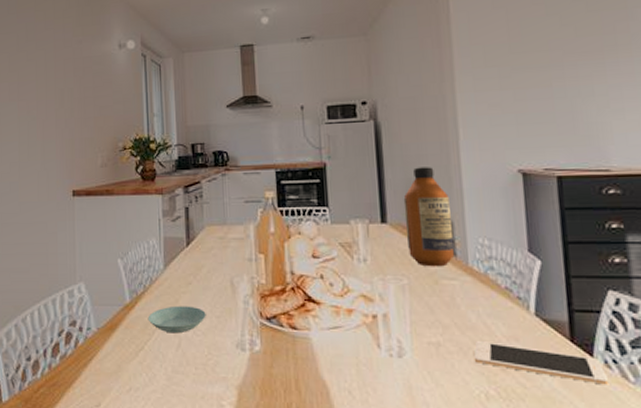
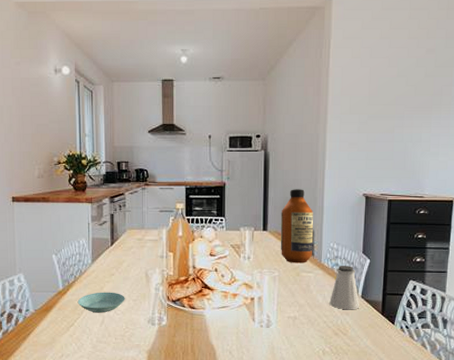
cell phone: present [473,341,608,385] -> none [318,315,401,342]
saltshaker: none [487,270,534,334] -> present [329,266,359,310]

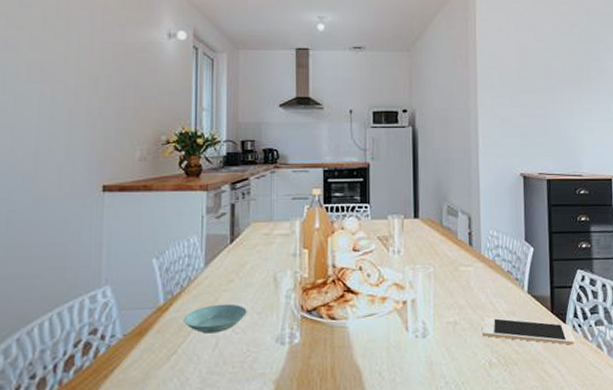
bottle: present [280,189,314,263] -> none [433,169,471,256]
cell phone: none [318,315,401,342] -> present [482,317,574,345]
saltshaker: present [329,266,359,310] -> none [493,256,526,310]

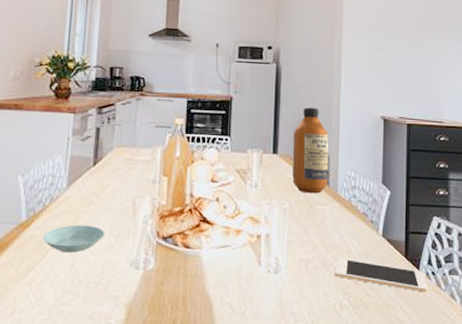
bottle: none [433,169,471,256] -> present [292,107,329,194]

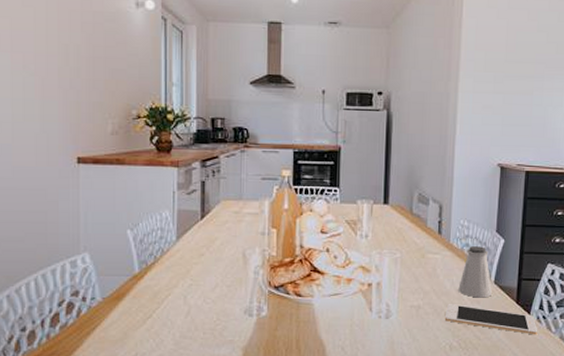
saucer: present [43,224,105,253] -> none [157,276,217,302]
bottle: present [292,107,329,194] -> none [403,156,442,243]
saltshaker: none [347,198,380,252] -> present [458,246,492,298]

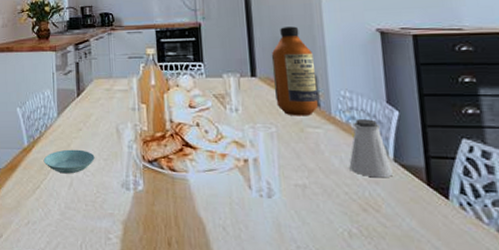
saucer: none [157,276,217,302] -> present [43,149,95,174]
bottle: none [403,156,442,243] -> present [271,26,319,116]
cell phone: present [444,304,537,335] -> none [337,184,463,226]

